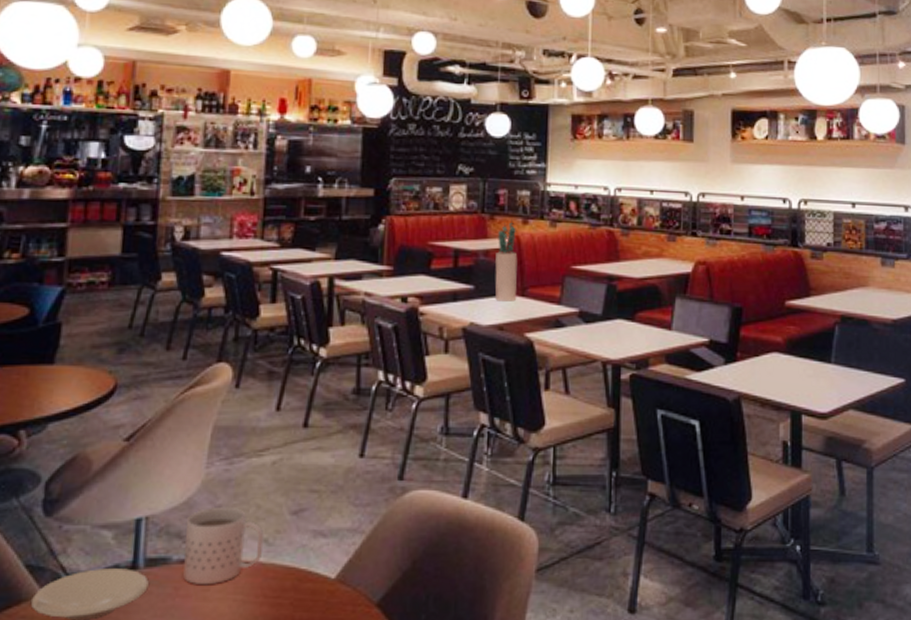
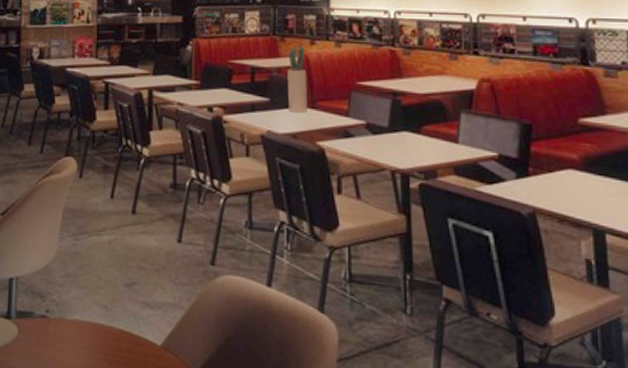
mug: present [183,506,264,586] -> none [44,274,104,339]

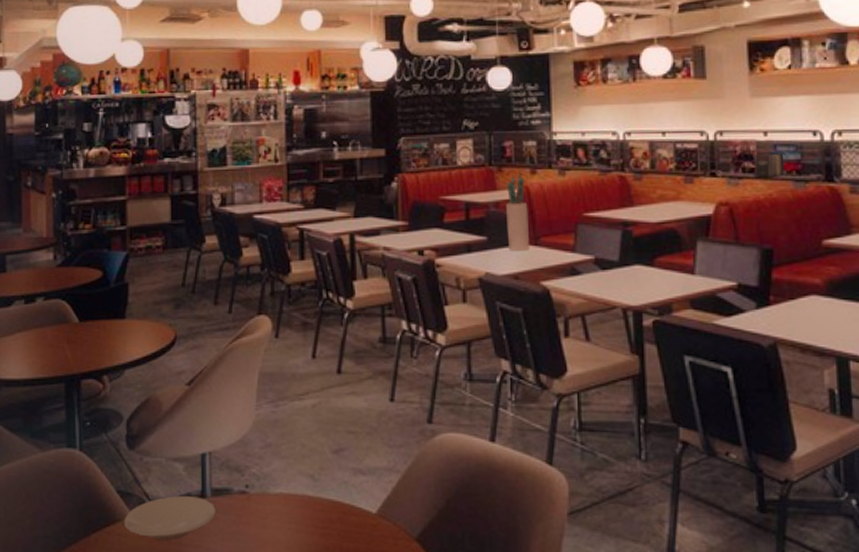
books: none [514,36,544,58] -> present [754,153,786,177]

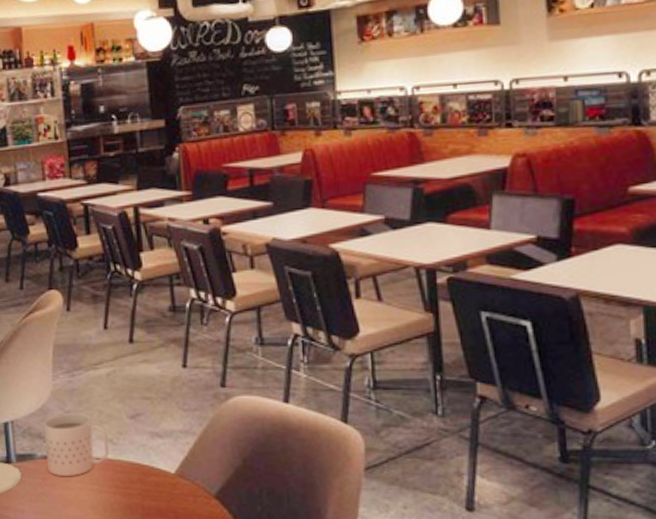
mug: none [242,444,310,515] -> present [43,412,110,477]
vase: present [506,170,530,252] -> none [291,132,318,216]

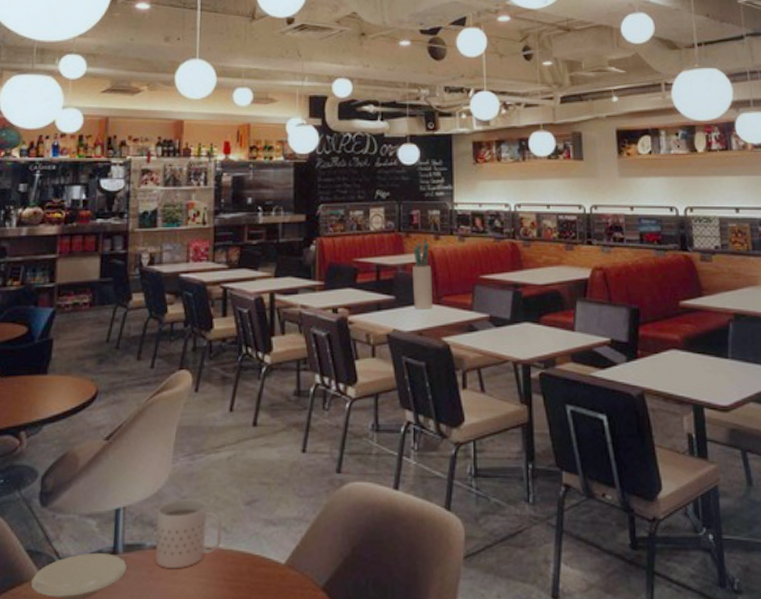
vase: none [291,132,318,216] -> present [413,236,433,311]
books: present [553,98,589,125] -> none [623,225,649,246]

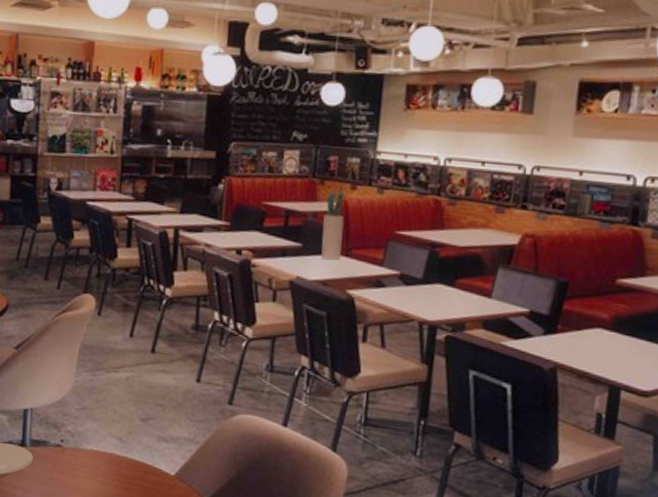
mug: present [155,498,223,569] -> none [58,407,119,466]
books: none [623,225,649,246] -> present [563,192,597,216]

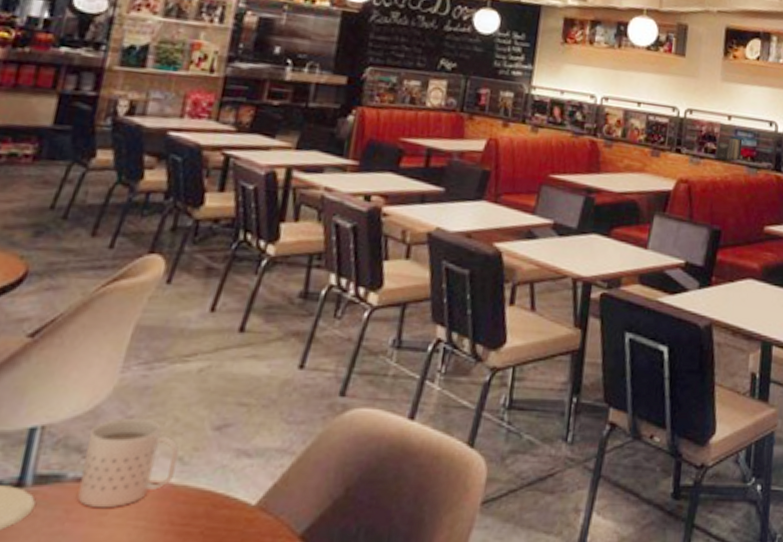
mug: none [58,407,119,466] -> present [77,417,179,509]
vase: present [321,184,345,261] -> none [466,120,495,209]

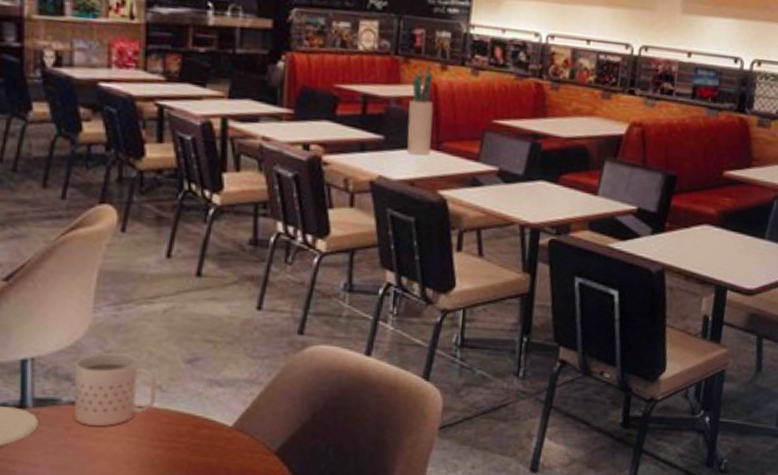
vase: none [466,120,495,209] -> present [407,63,434,156]
books: present [715,137,744,161] -> none [671,76,705,102]

